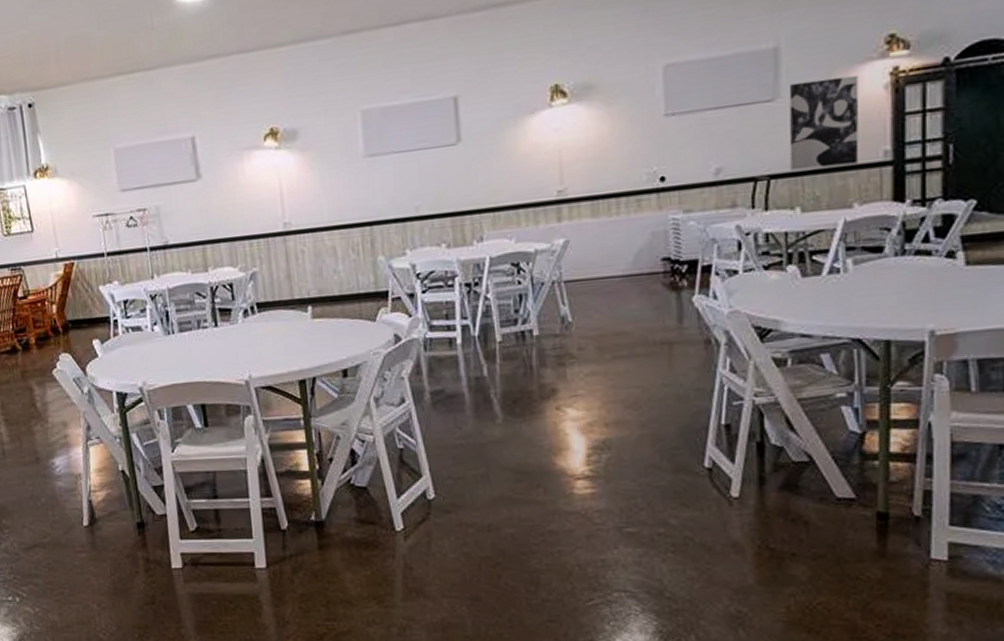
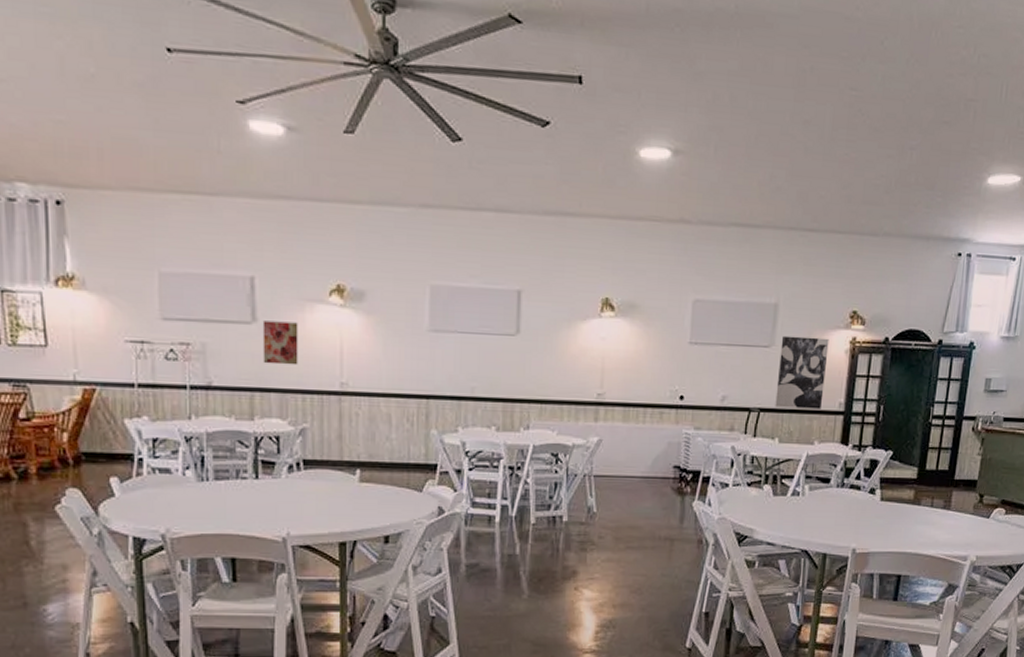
wall art: none [206,172,242,217] -> present [262,320,298,365]

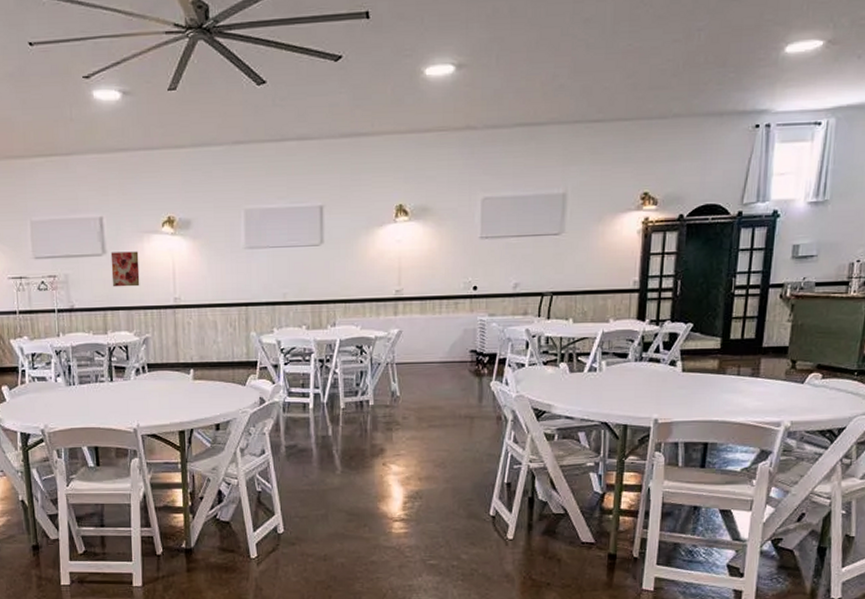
wall art: present [775,335,829,409] -> none [568,221,620,290]

